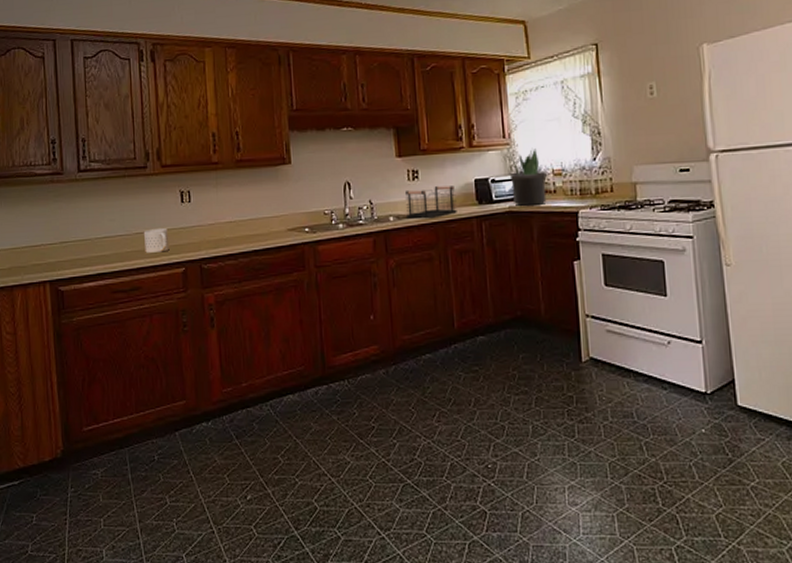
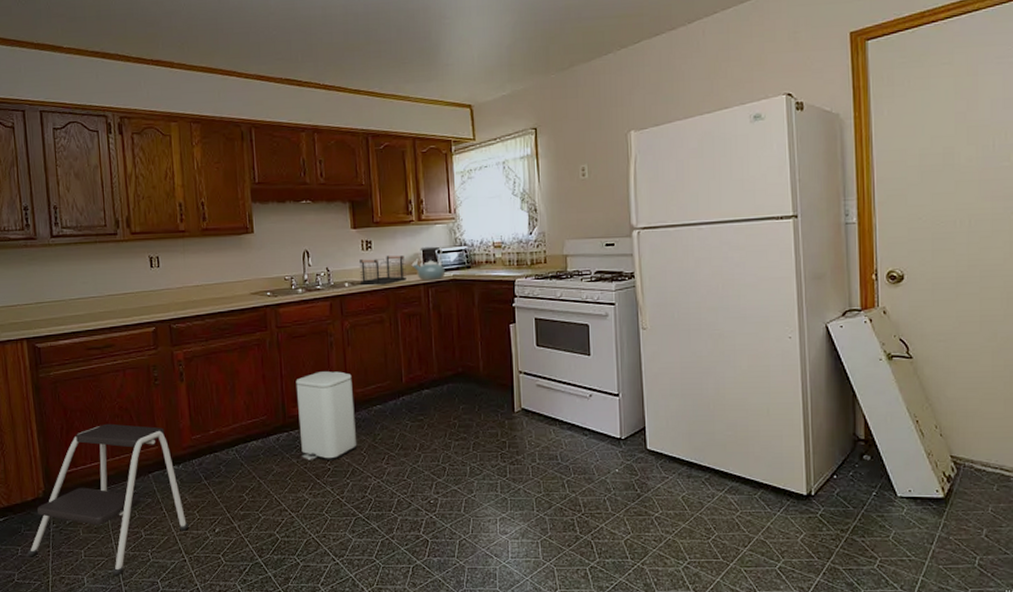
step stool: none [43,374,217,549] -> present [27,423,188,575]
mug: present [143,228,170,253] -> none [115,291,140,313]
pedal bin: none [336,315,405,417] -> present [296,371,357,460]
kettle: none [462,175,501,214] -> present [411,246,446,281]
planter: present [508,149,547,207] -> none [453,223,488,275]

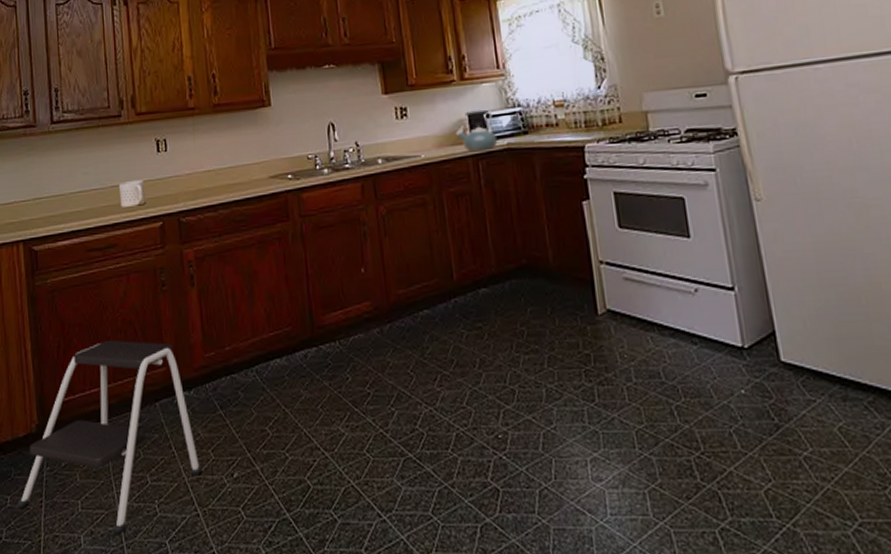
mug: none [115,291,140,313] -> present [118,180,146,207]
pedal bin: present [296,371,357,460] -> none [324,268,402,383]
dish rack: present [360,255,406,286] -> none [394,122,451,161]

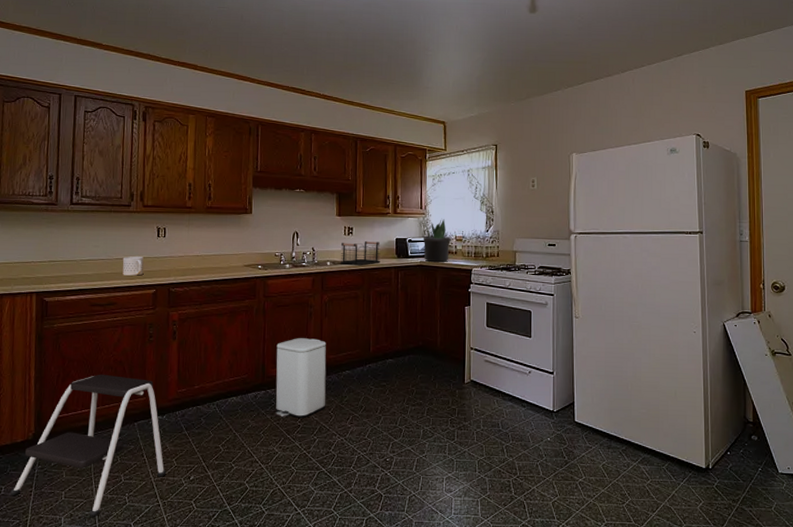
pedal bin: none [324,268,402,383] -> present [273,338,327,418]
dish rack: none [394,122,451,161] -> present [341,241,381,266]
kettle: present [455,109,498,153] -> none [385,236,414,265]
planter: none [503,79,549,143] -> present [423,217,451,263]

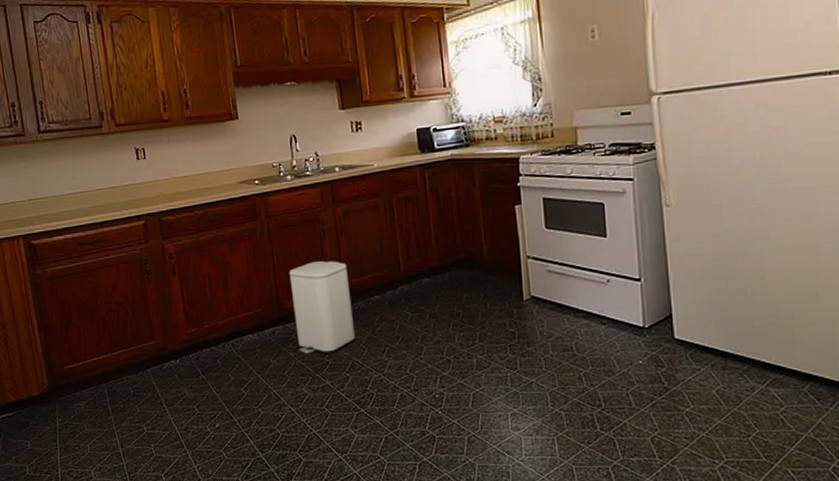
step stool: present [10,374,166,517] -> none [36,319,189,470]
mug: present [122,256,144,276] -> none [103,184,129,208]
dish rack: present [341,241,381,266] -> none [350,135,400,170]
planter: present [423,217,451,263] -> none [449,97,488,154]

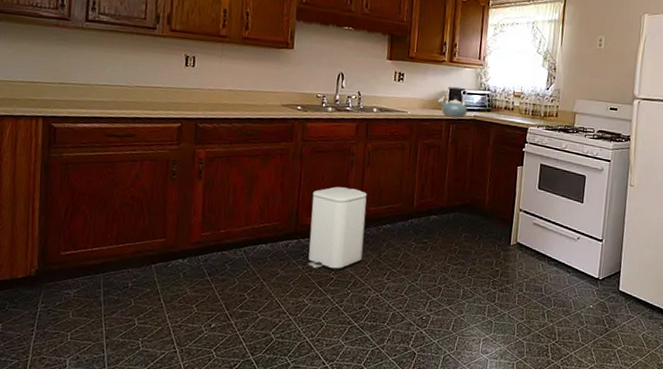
kettle: none [405,124,443,162] -> present [437,86,468,119]

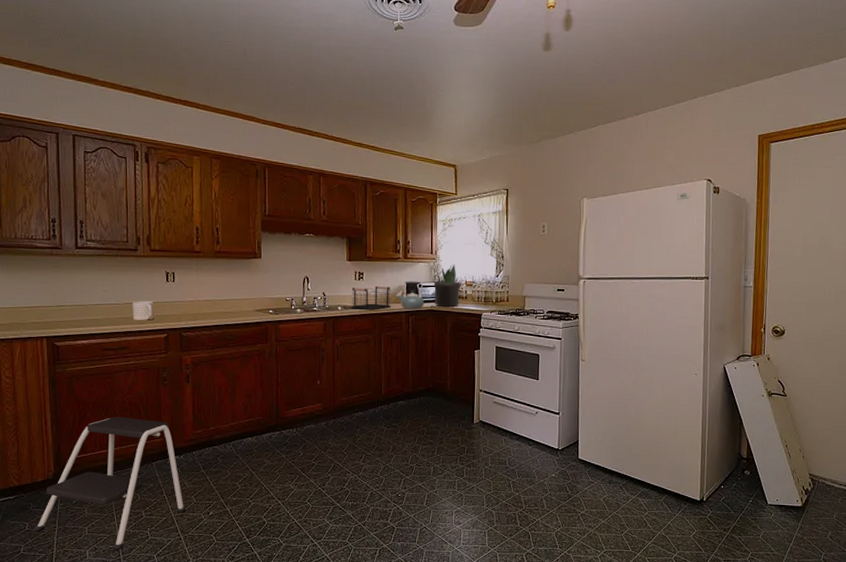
step stool: none [8,210,184,361] -> present [34,416,185,550]
mug: none [144,85,169,107] -> present [132,301,155,320]
pedal bin: present [305,187,367,271] -> none [288,381,340,457]
dish rack: none [388,88,433,116] -> present [352,286,391,311]
planter: none [478,69,509,118] -> present [433,262,461,308]

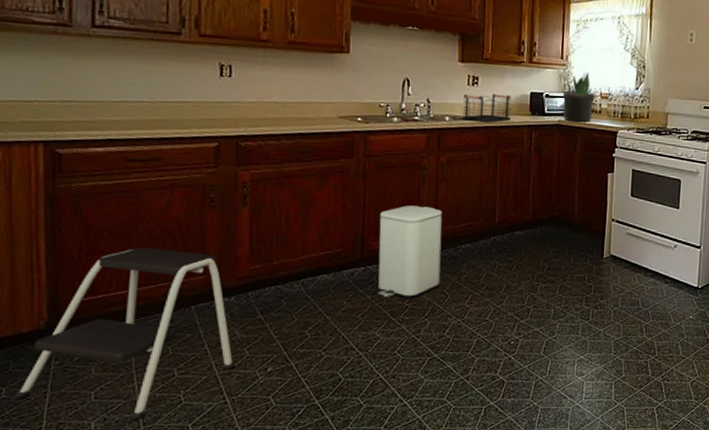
mug: present [132,301,155,320] -> none [170,99,202,125]
pedal bin: none [288,381,340,457] -> present [375,205,442,298]
kettle: present [396,281,425,310] -> none [517,89,552,124]

